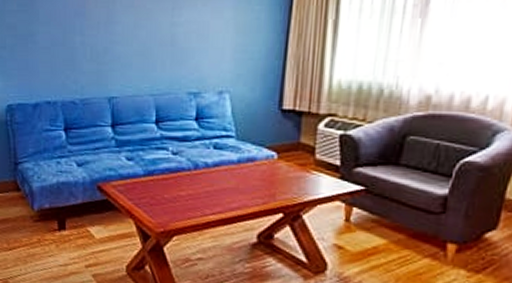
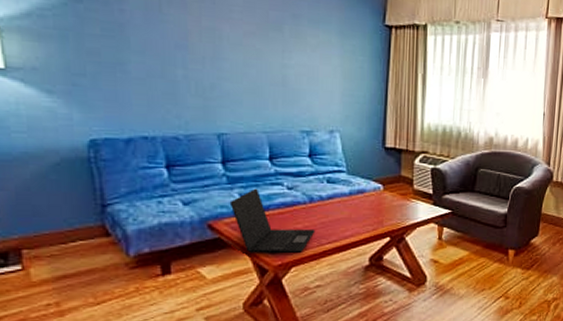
laptop: none [117,152,199,223] -> present [229,188,315,254]

